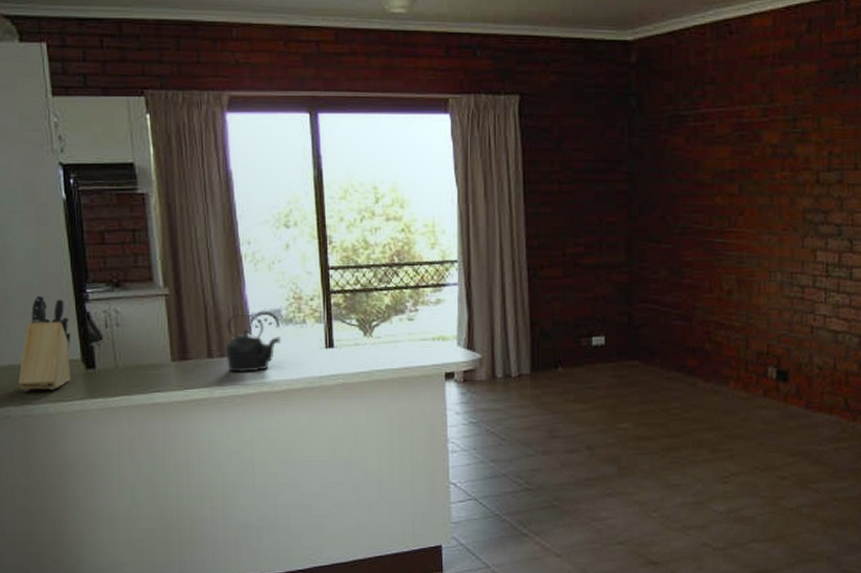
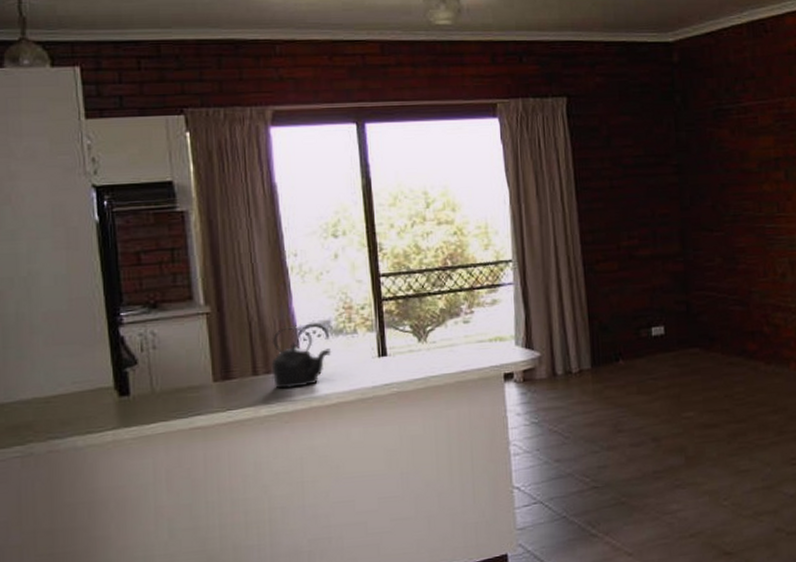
knife block: present [18,295,71,391] -> none [43,322,103,425]

